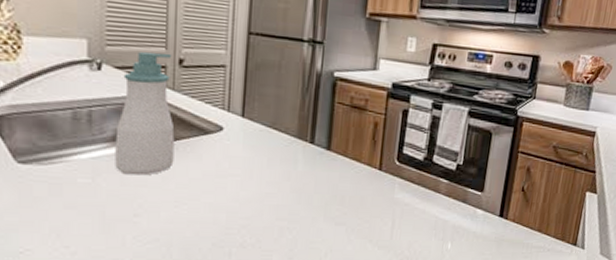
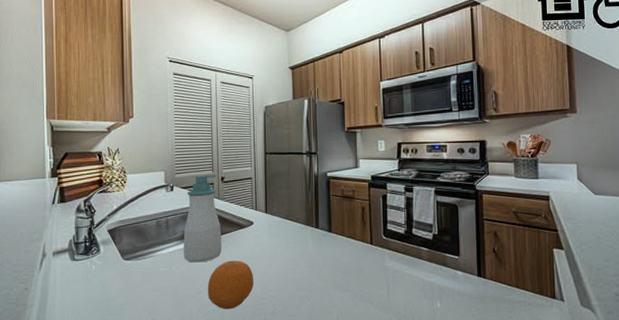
fruit: none [149,176,218,239] -> present [207,260,254,310]

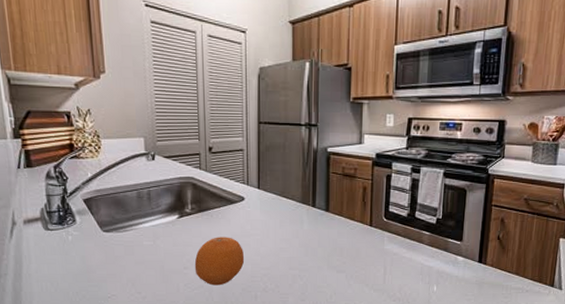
soap bottle: present [183,174,222,263] -> none [167,143,210,238]

